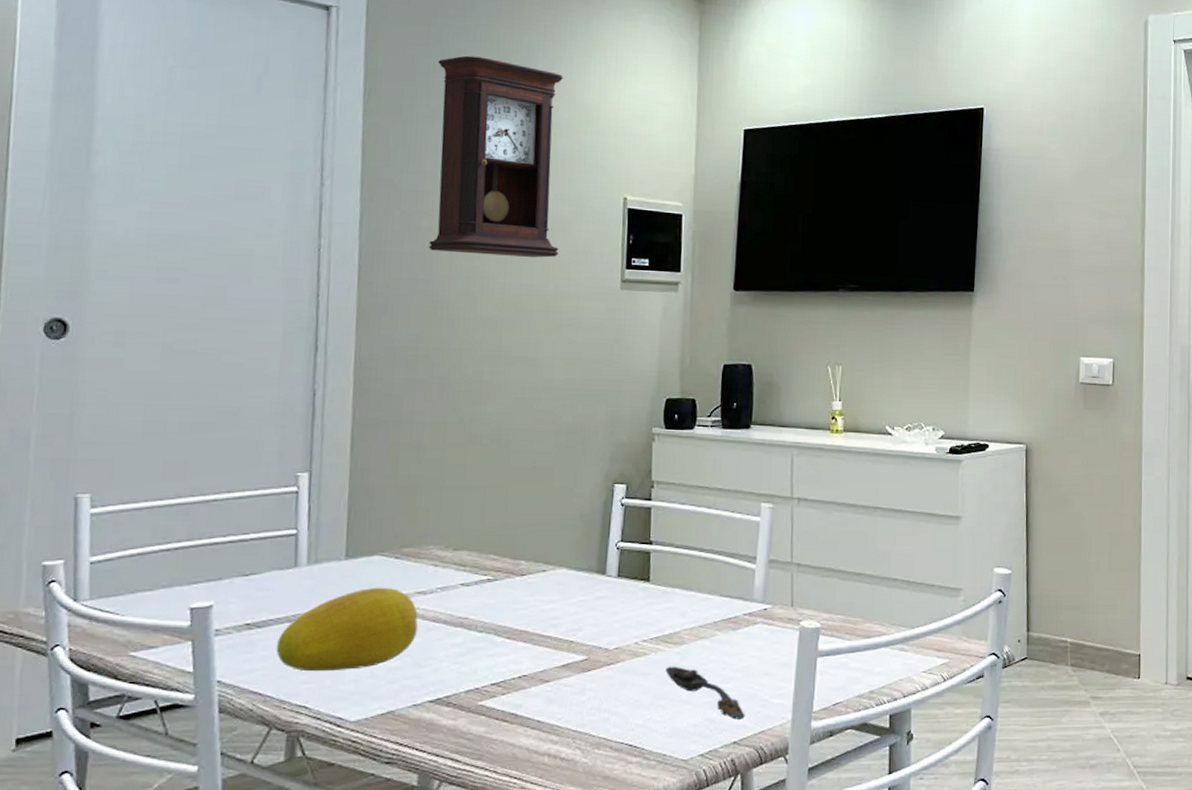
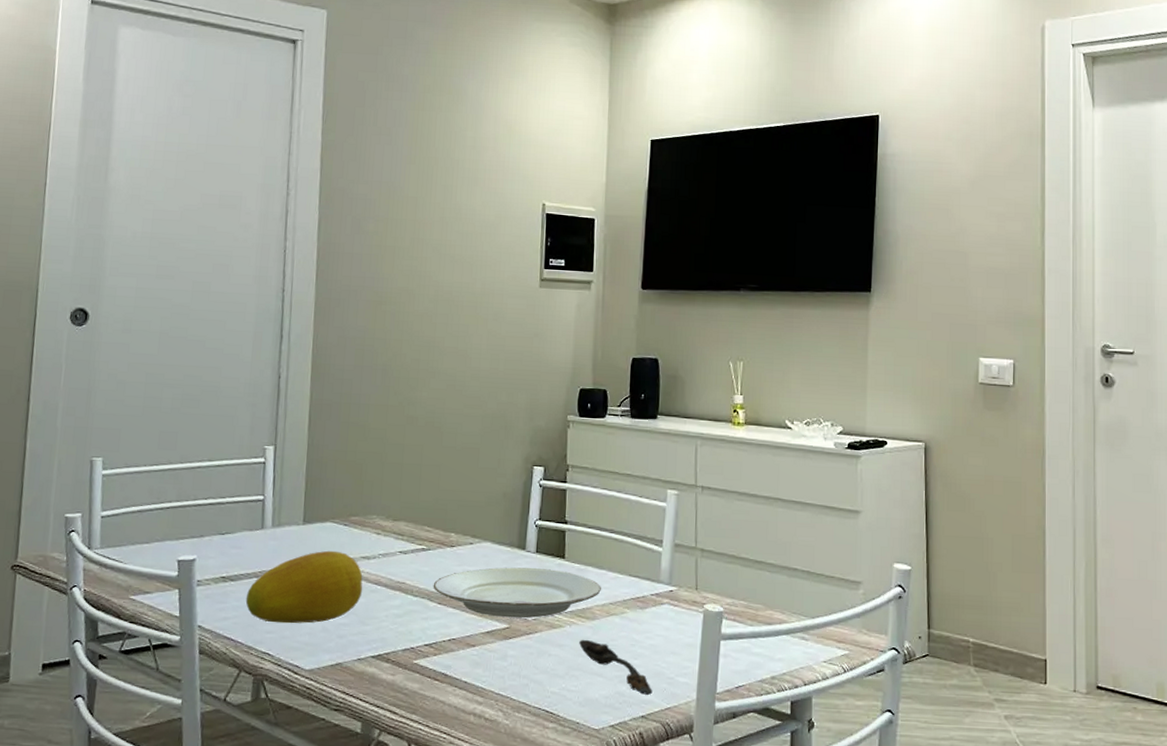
pendulum clock: present [428,55,563,258] -> none [375,79,490,259]
plate: none [500,594,691,649] -> present [433,567,602,619]

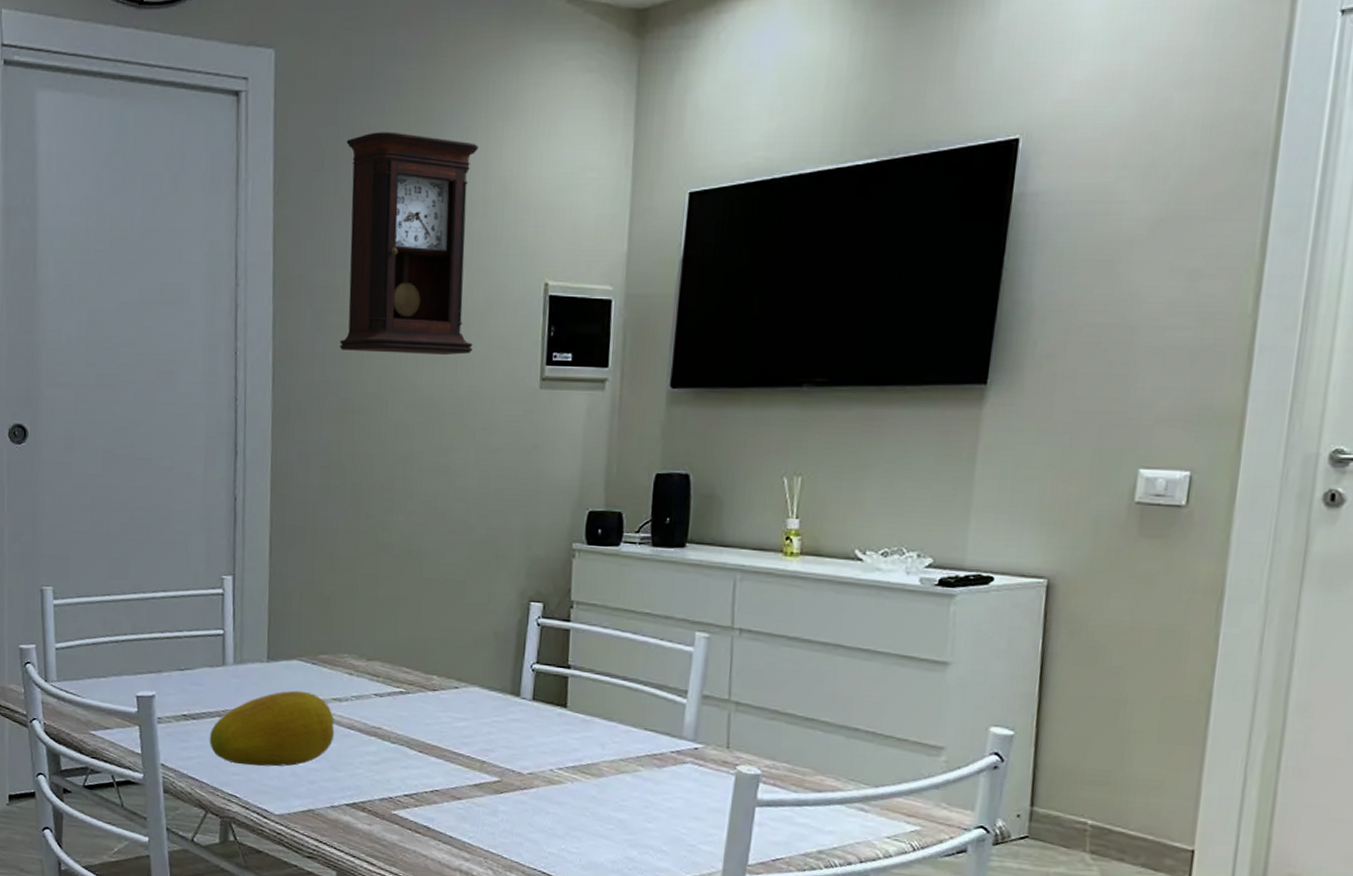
pendulum clock: none [375,79,490,259] -> present [339,132,479,356]
plate: present [433,567,602,619] -> none [413,715,611,772]
spoon: present [579,639,652,695] -> none [582,797,669,862]

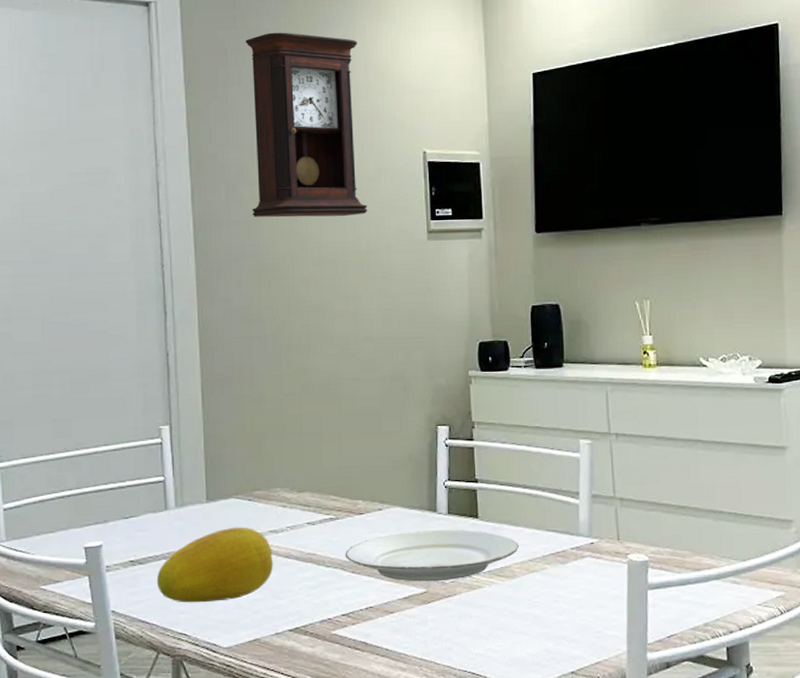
plate: none [413,715,611,772] -> present [345,530,520,582]

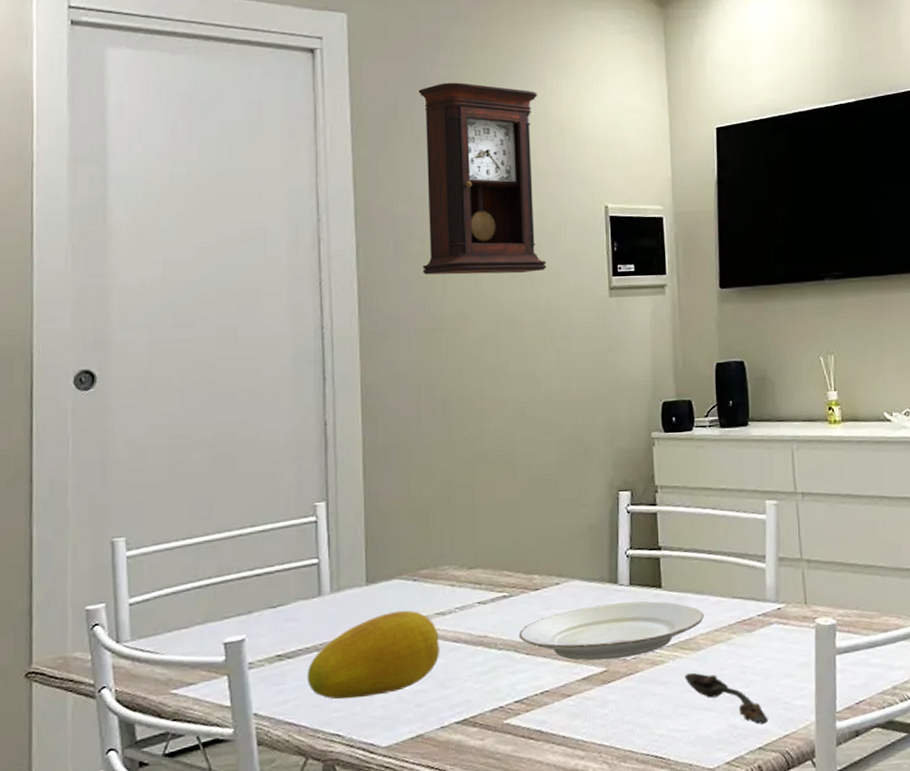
spoon: none [500,598,581,650] -> present [685,672,768,724]

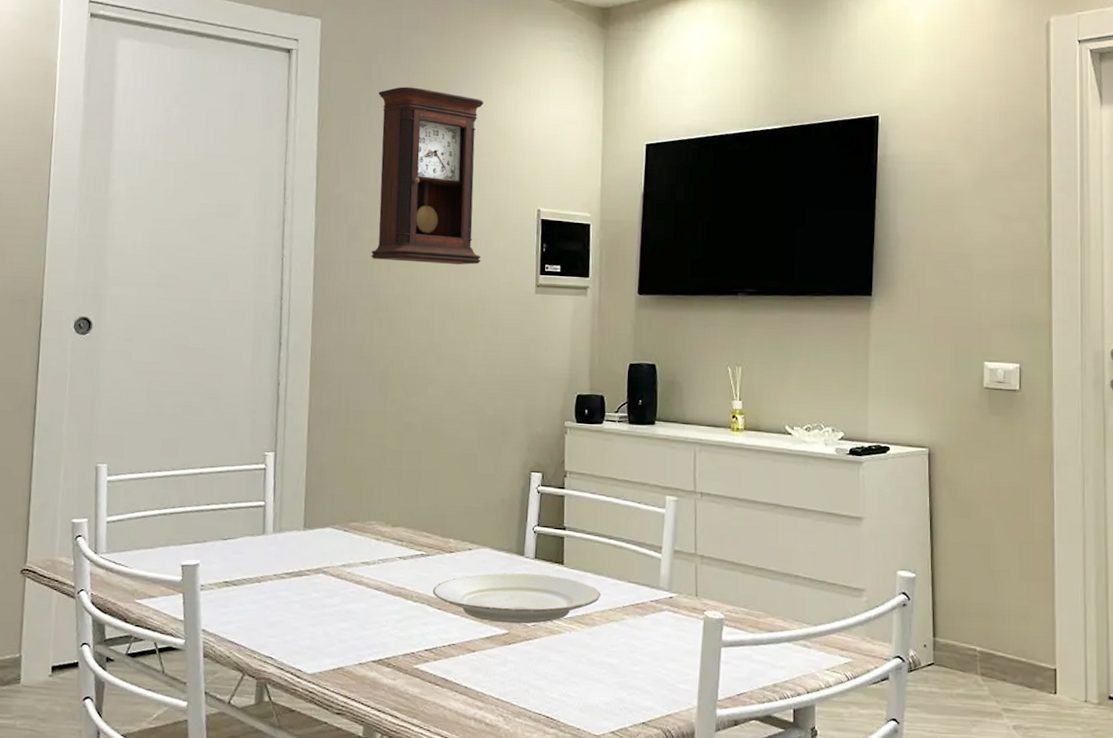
fruit: present [307,610,439,700] -> none [248,556,363,628]
spoon: present [685,672,768,724] -> none [579,645,653,702]

